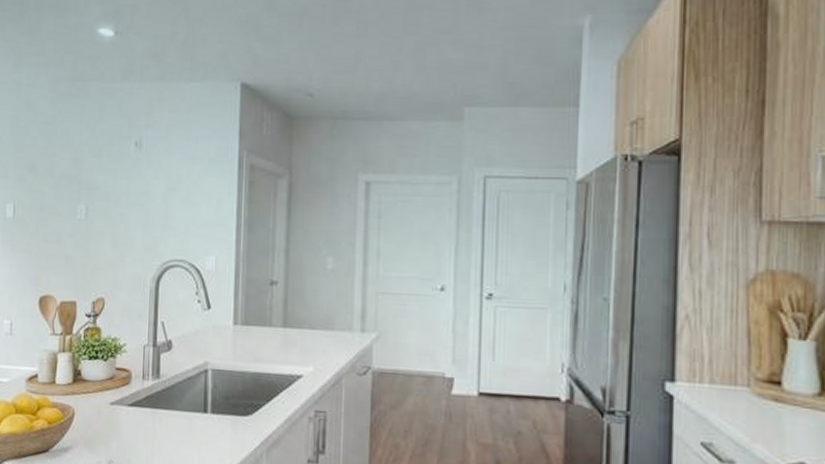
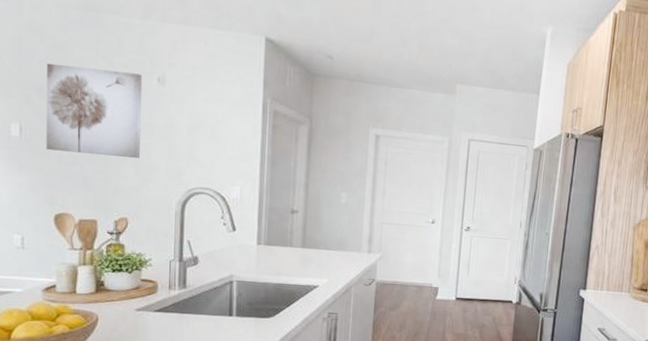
wall art: none [34,139,121,232] -> present [45,63,143,159]

